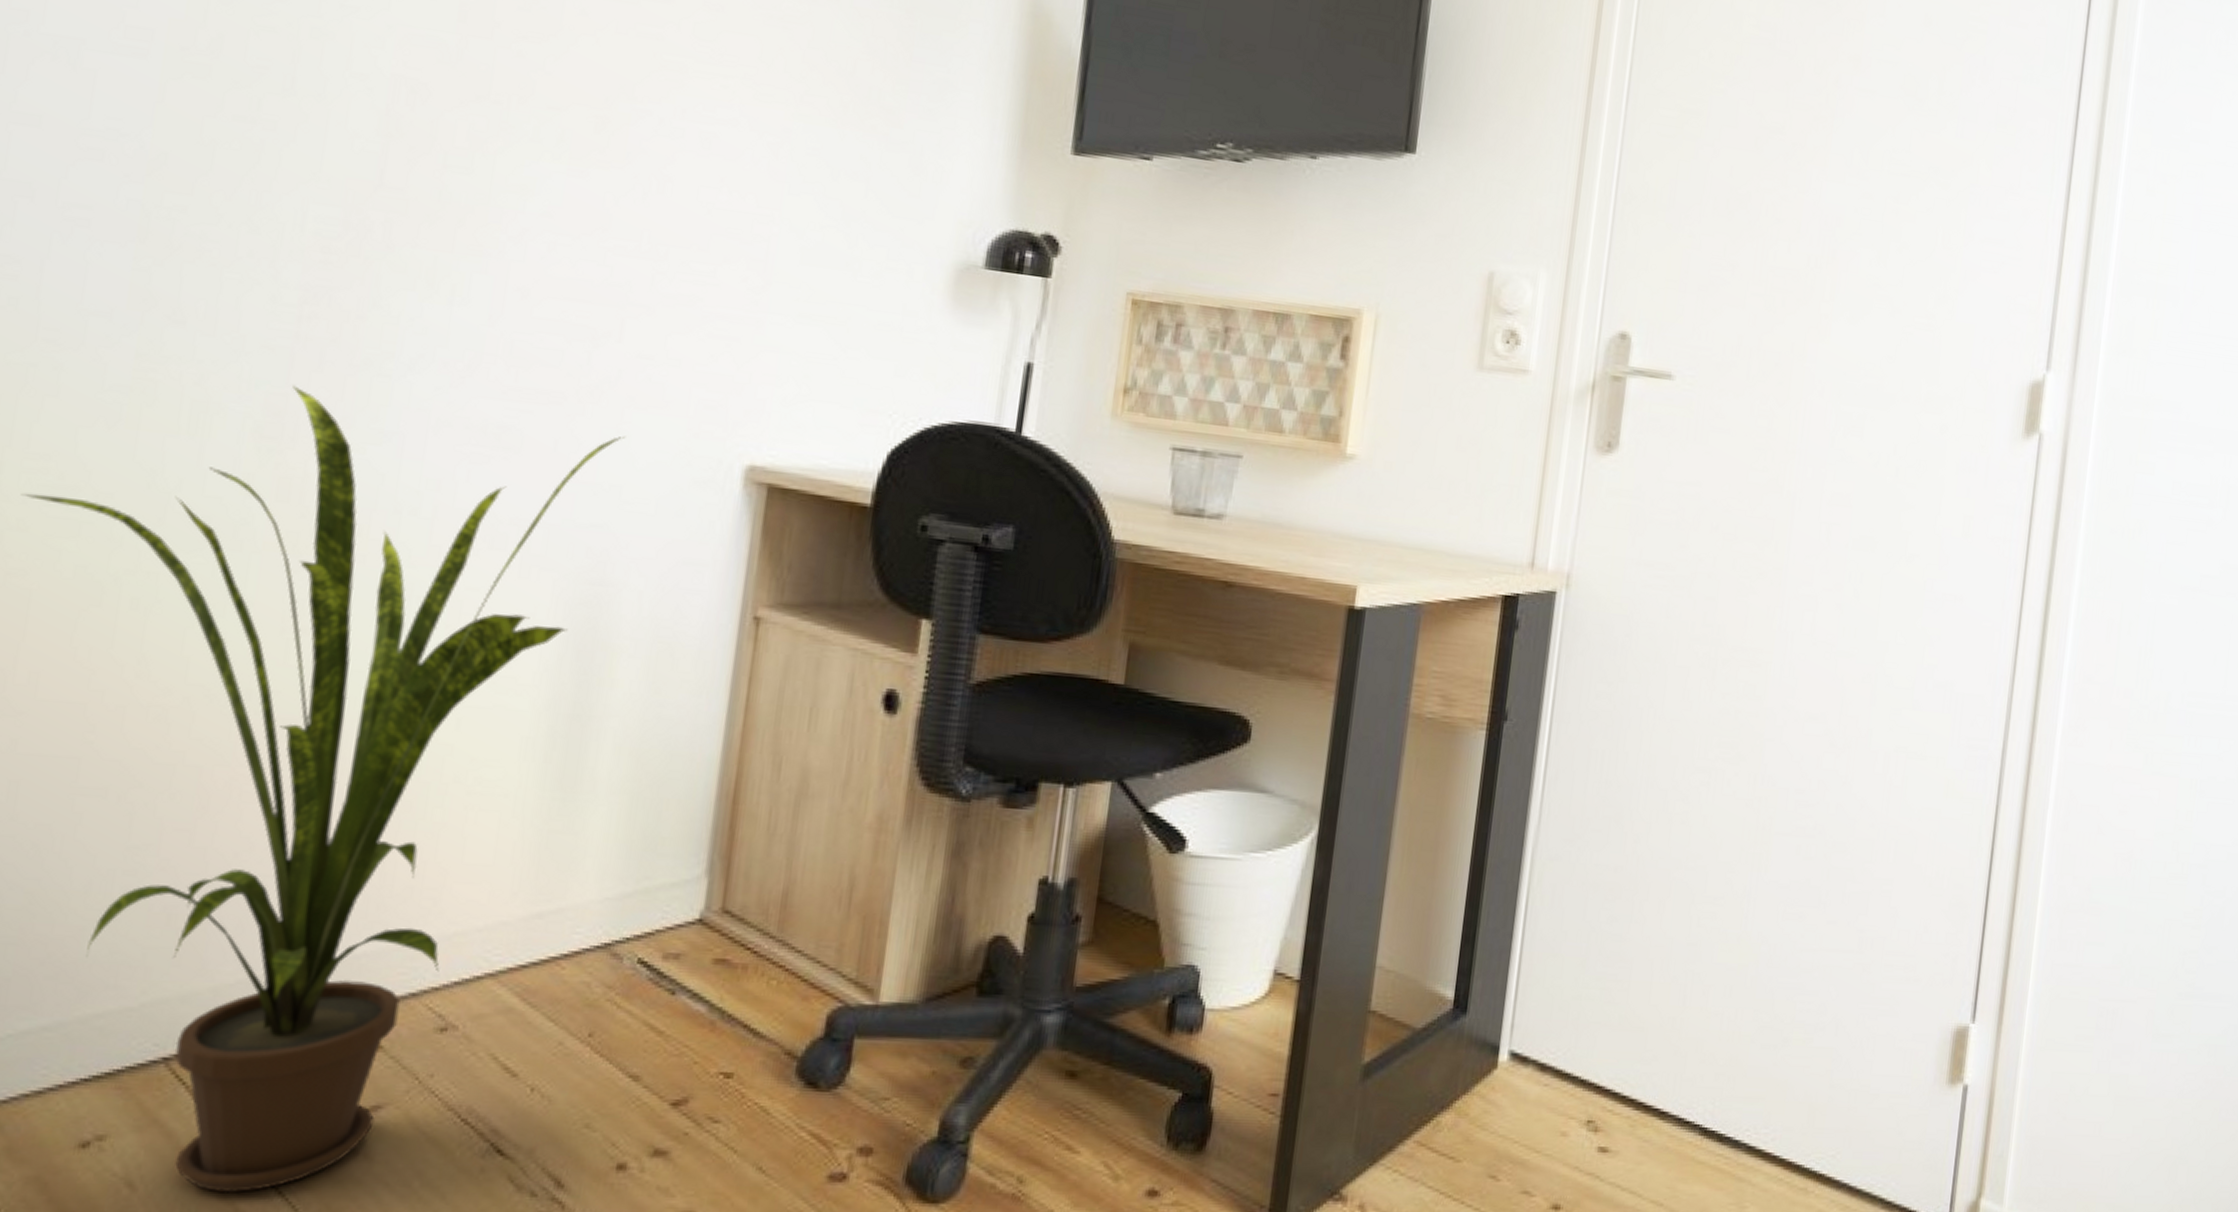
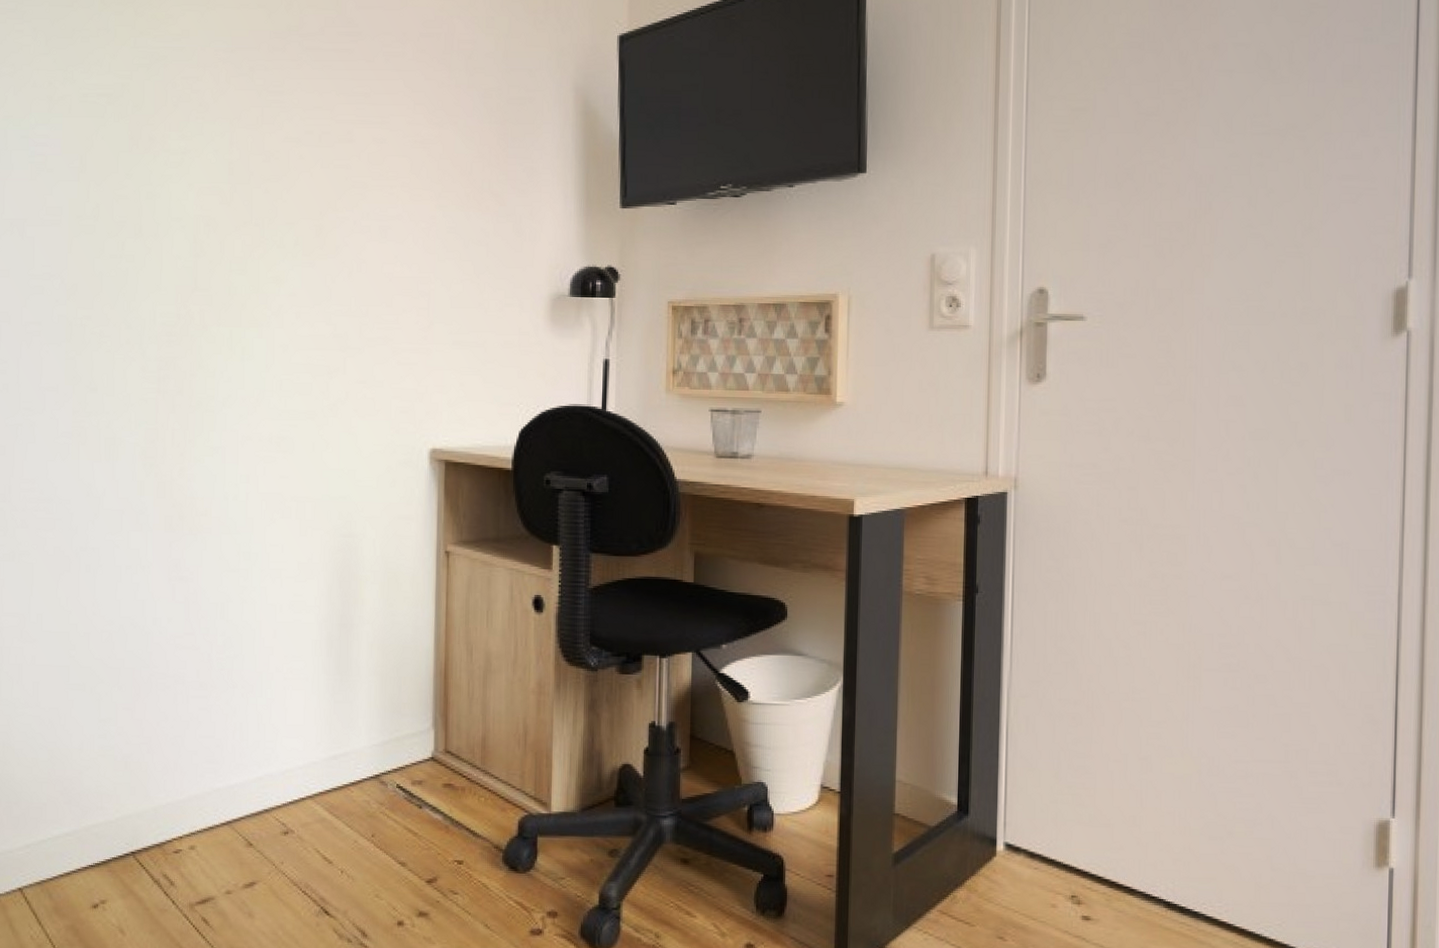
house plant: present [20,385,626,1194] -> none [21,423,355,938]

